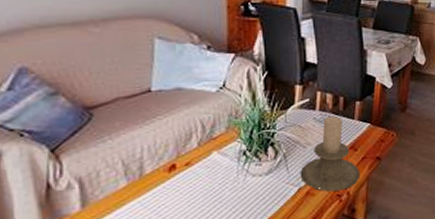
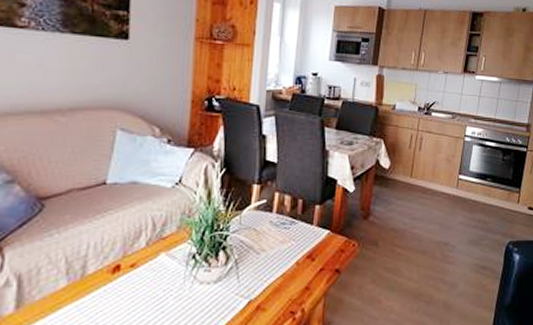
candle holder: present [300,116,361,192] -> none [251,221,318,308]

